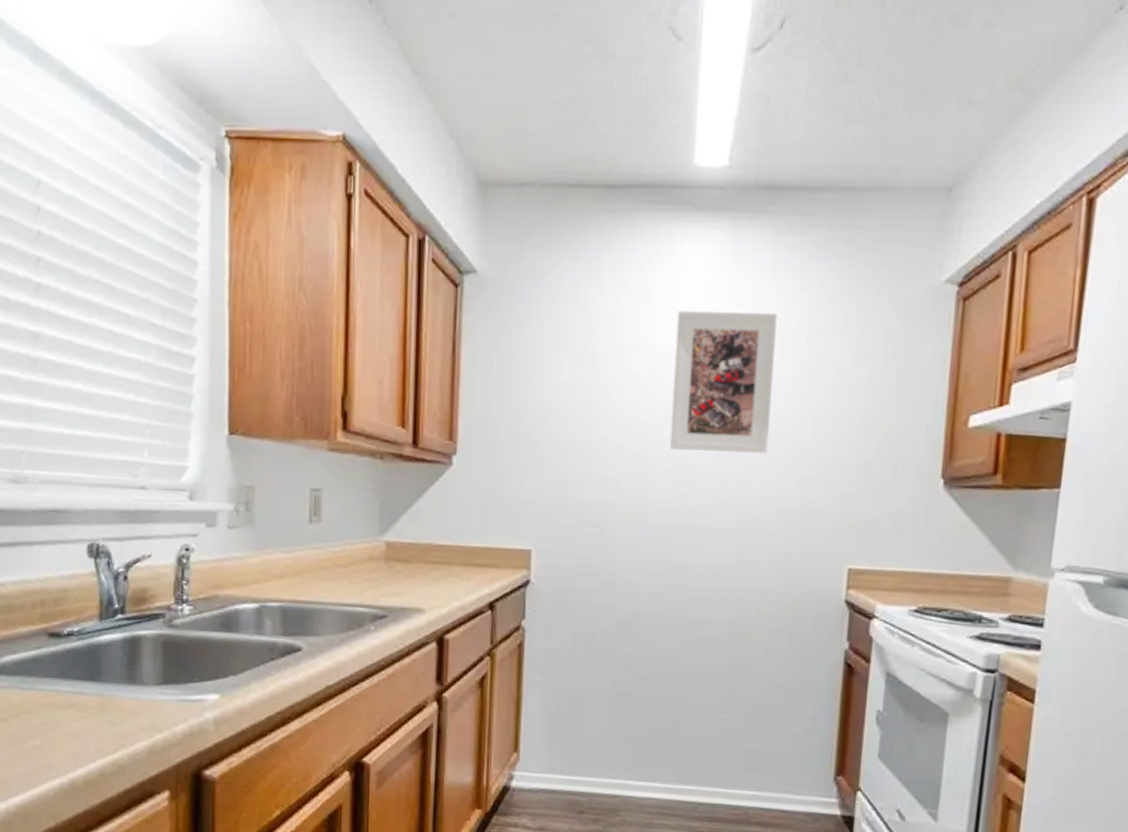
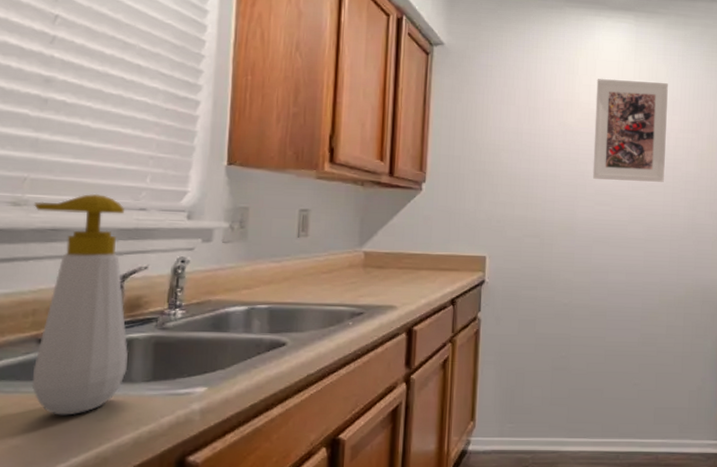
soap bottle: none [33,469,138,717] -> present [31,193,128,416]

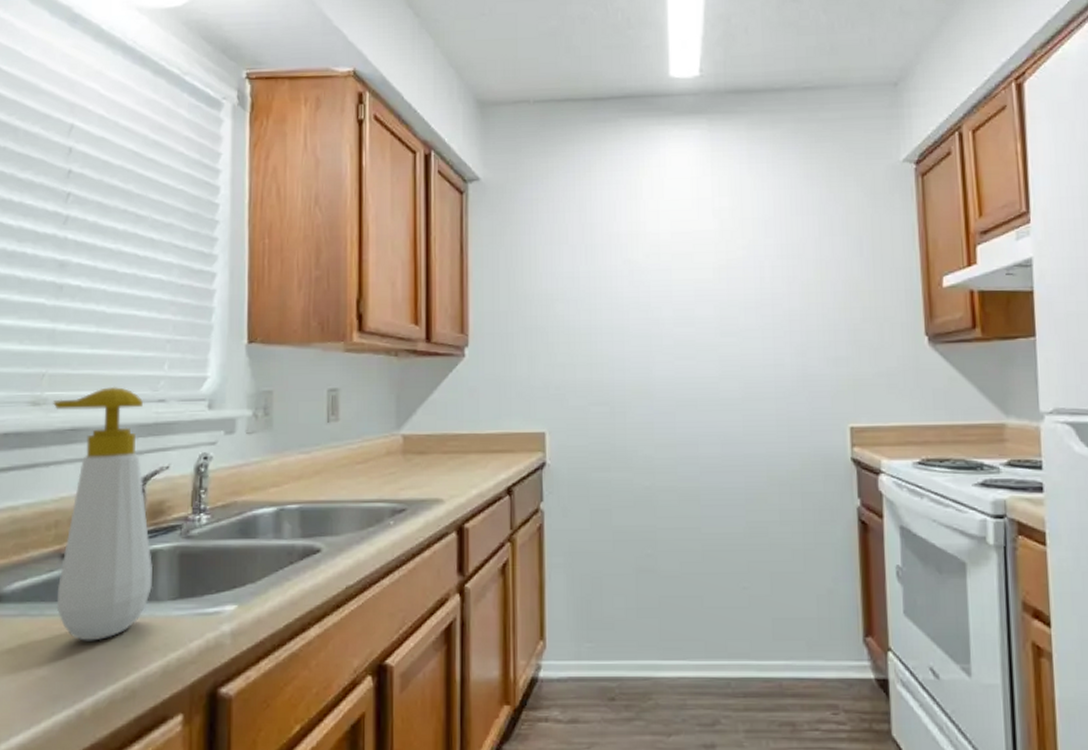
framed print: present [592,79,668,182] -> none [666,199,761,327]

